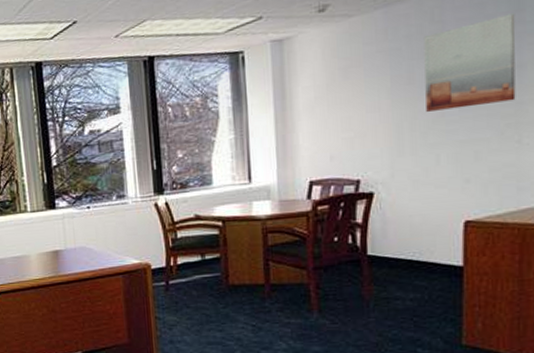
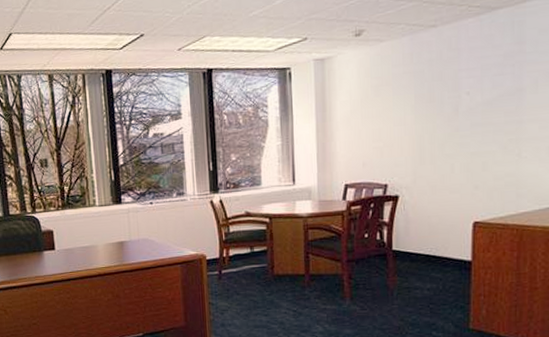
wall art: present [423,13,516,112] -> none [442,45,518,127]

